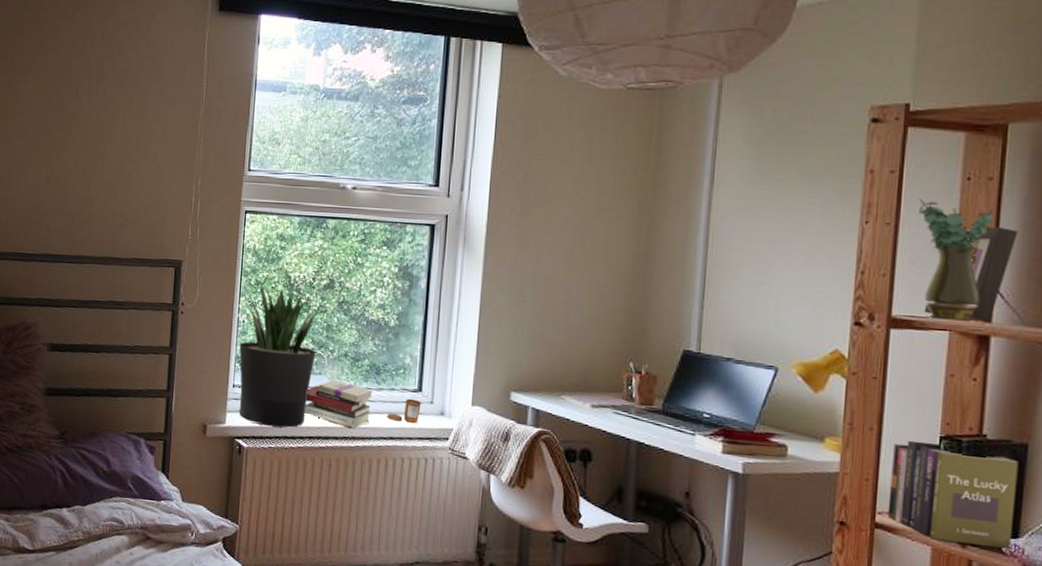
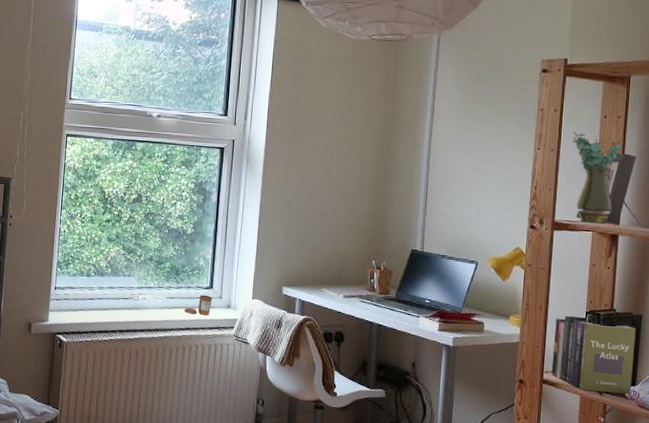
planter: present [239,278,318,428] -> none [60,193,128,323]
books: present [305,379,373,430] -> none [116,280,173,323]

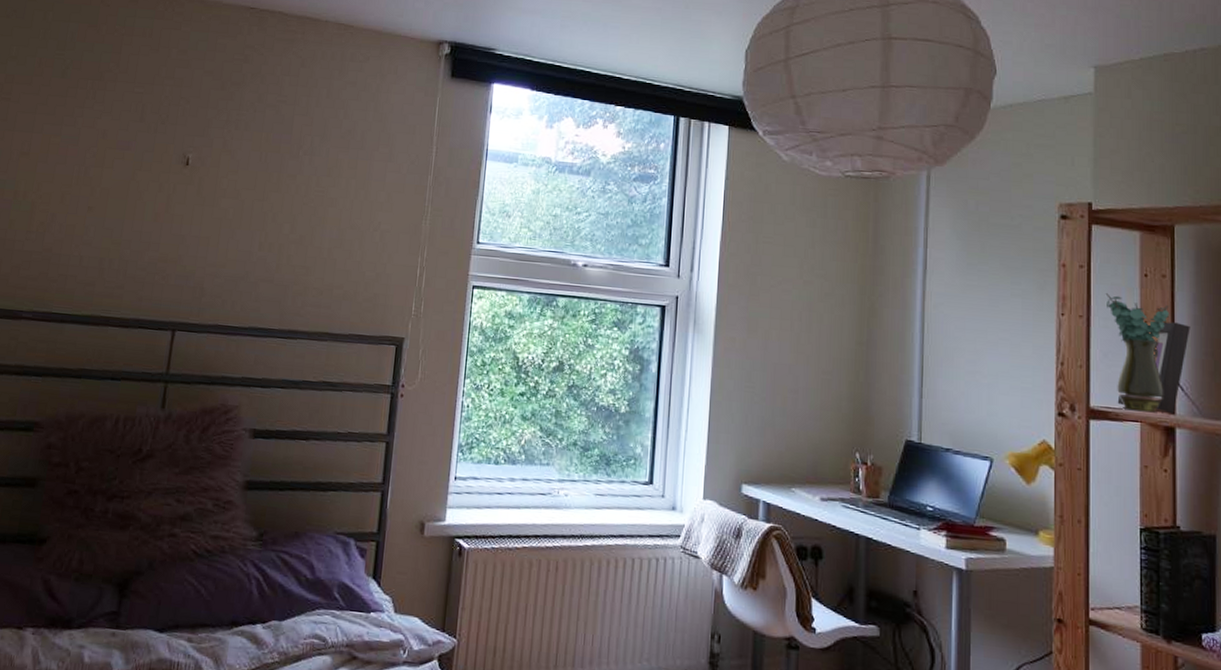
candle: present [185,294,212,315] -> none [617,492,652,519]
books: present [551,315,636,395] -> none [1099,532,1210,645]

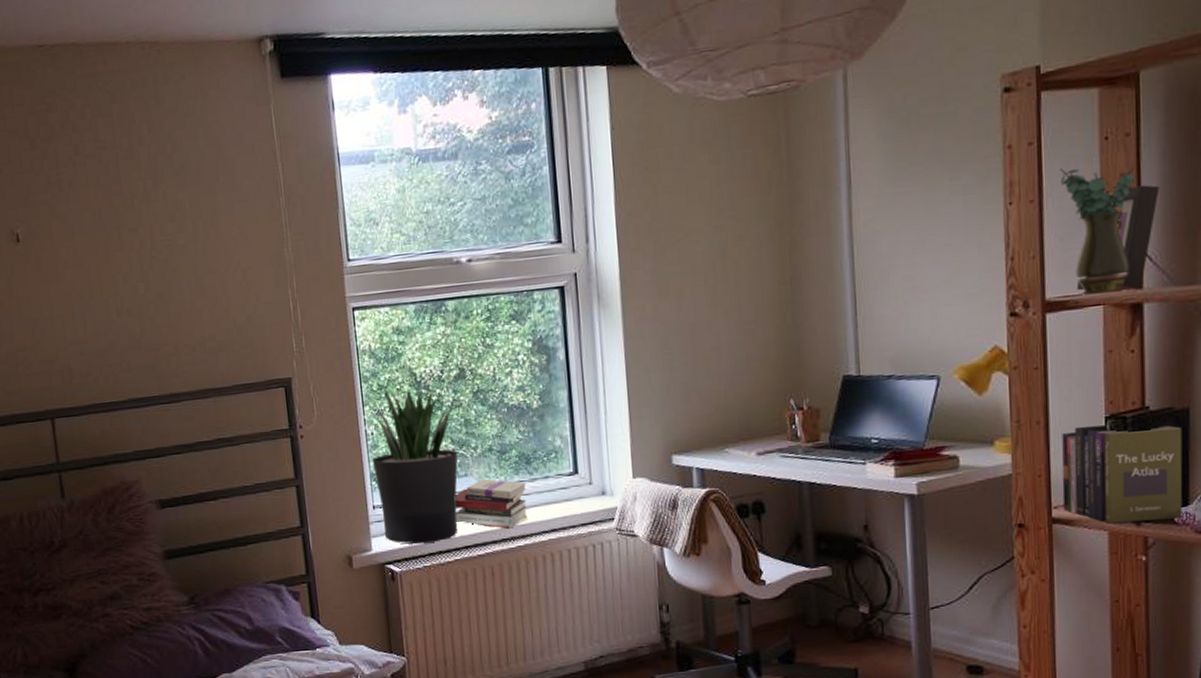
planter: none [461,359,547,525] -> present [371,381,458,544]
books: none [531,471,603,527] -> present [454,478,528,530]
books: none [1099,532,1210,645] -> present [1062,425,1183,524]

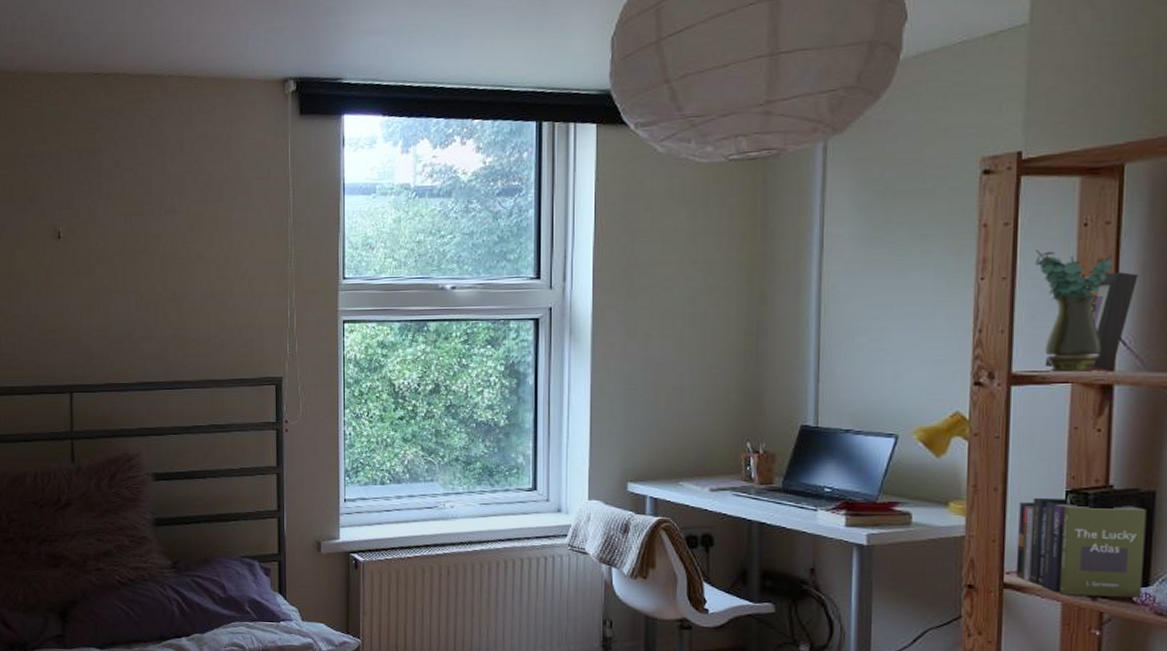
planter: present [371,381,458,544] -> none [348,388,427,538]
books: present [454,478,528,530] -> none [419,485,487,535]

